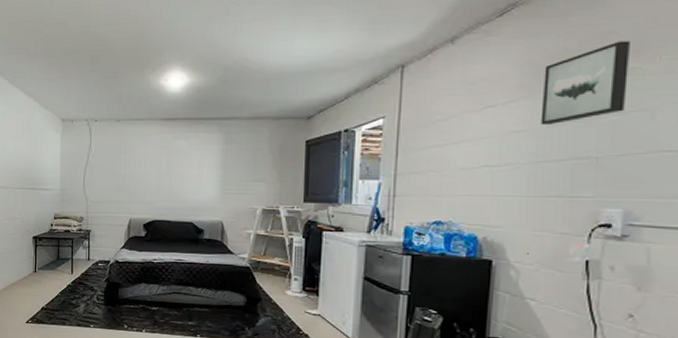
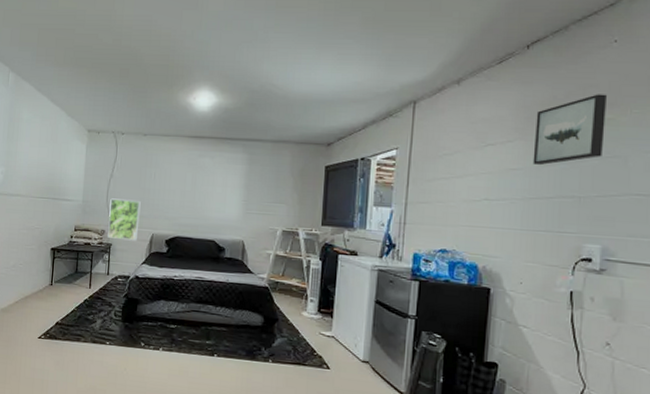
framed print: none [86,185,117,227] -> present [108,198,141,241]

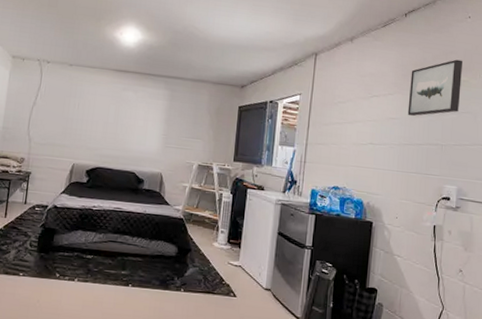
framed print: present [108,198,141,241] -> none [27,126,63,170]

